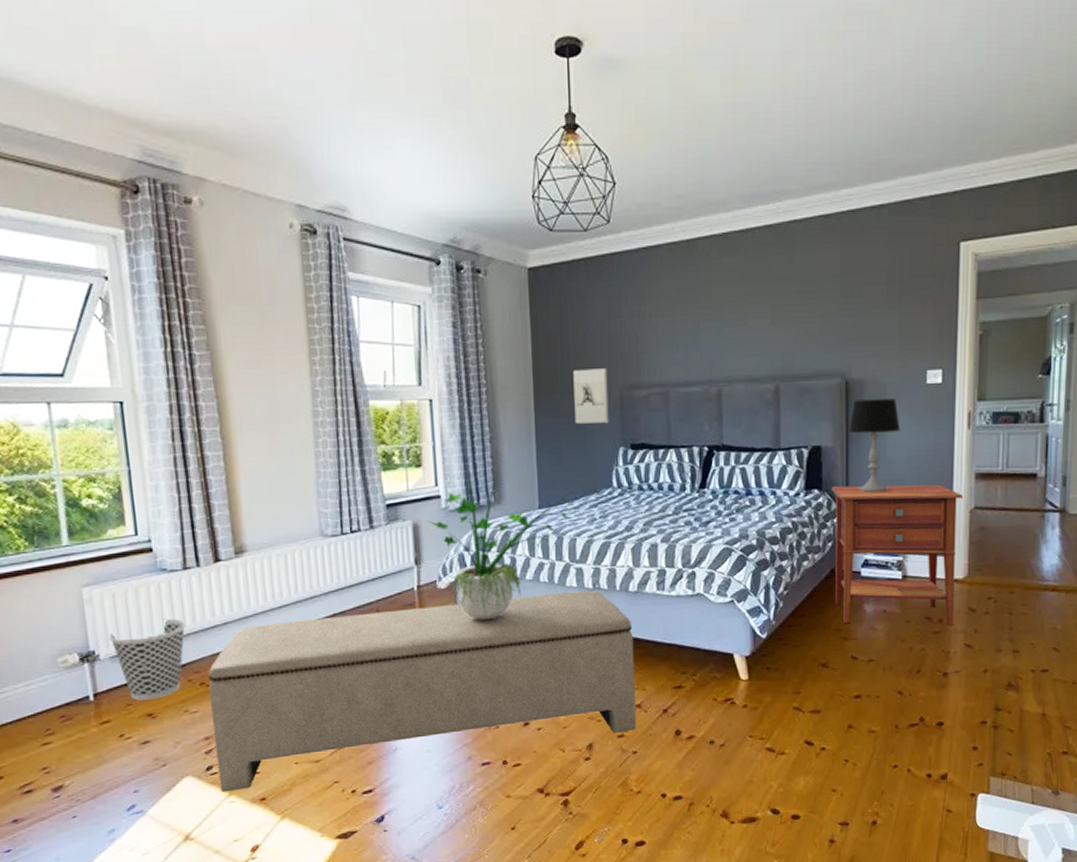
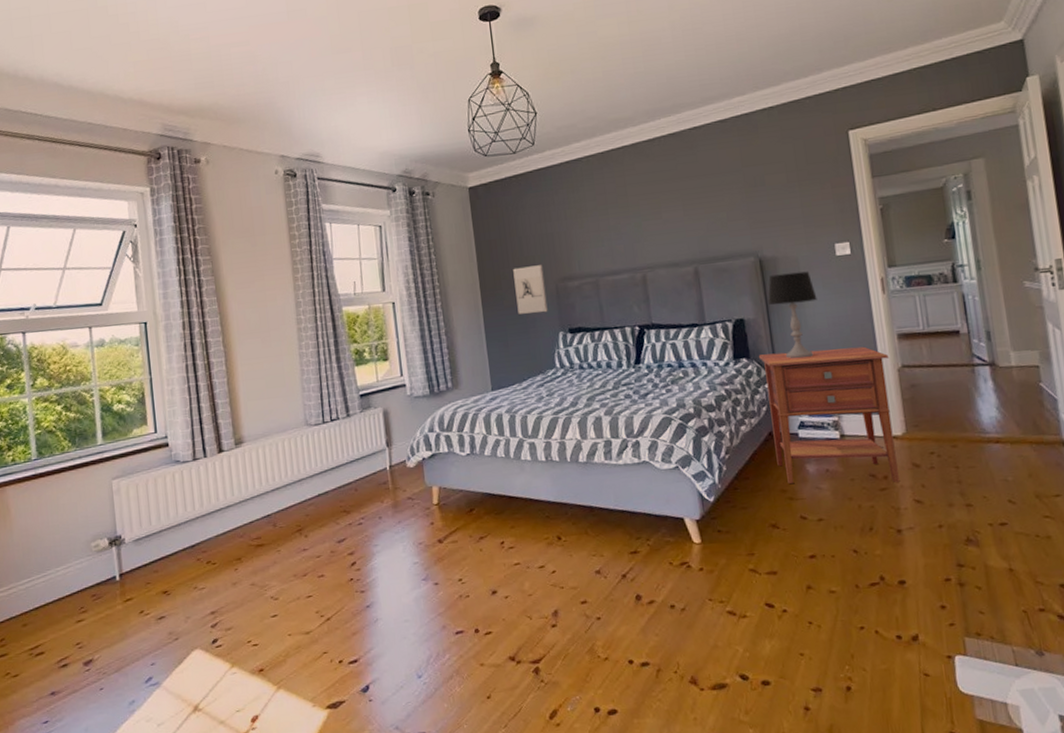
wastebasket: present [108,618,186,701] -> none [132,504,195,580]
bench: present [208,590,636,792] -> none [213,462,598,664]
potted plant: present [426,470,572,620] -> none [395,361,521,495]

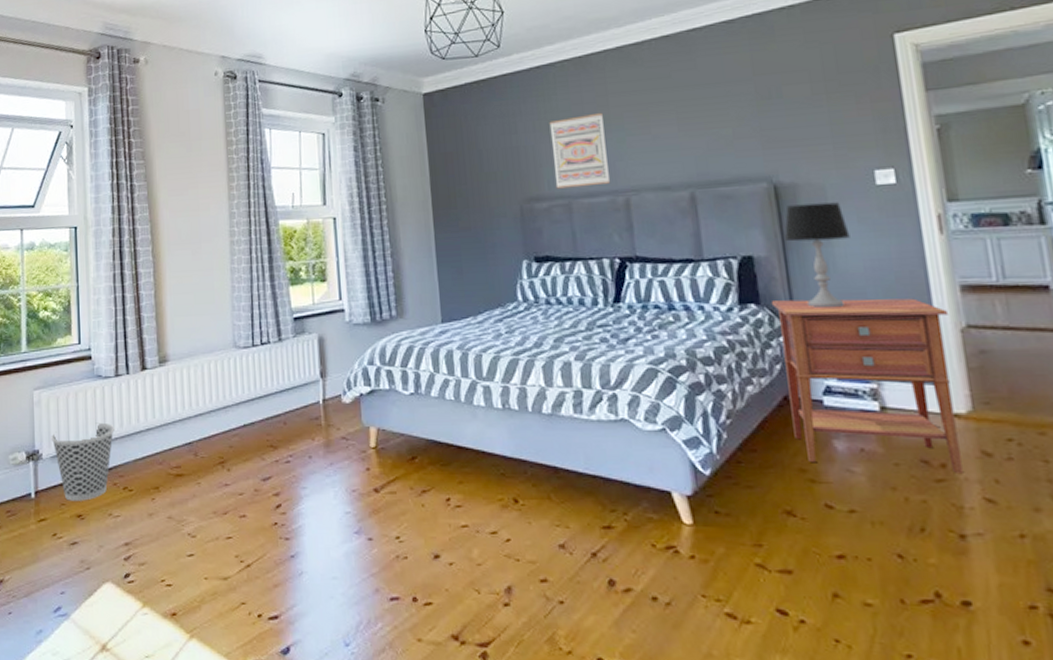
wastebasket: none [132,504,195,580] -> present [51,422,114,501]
wall sculpture: present [513,265,548,316] -> none [471,182,510,239]
wall art: none [578,201,631,269] -> present [549,112,611,189]

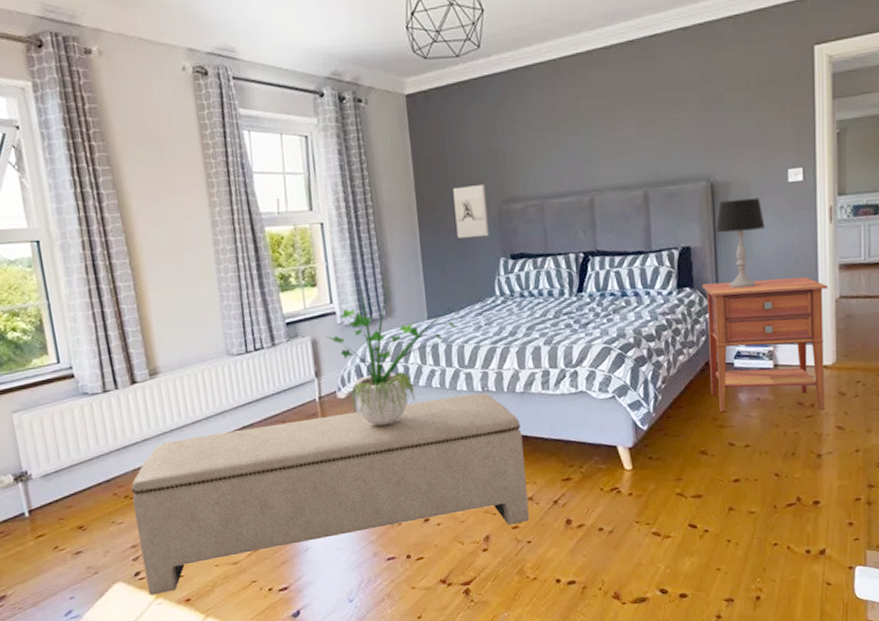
wastebasket: present [51,422,114,501] -> none [38,438,109,515]
bench: none [130,411,561,603] -> present [131,393,529,595]
potted plant: none [331,285,476,438] -> present [324,287,459,426]
wall sculpture: none [471,182,510,239] -> present [453,185,489,240]
wall art: present [549,112,611,189] -> none [525,115,579,190]

